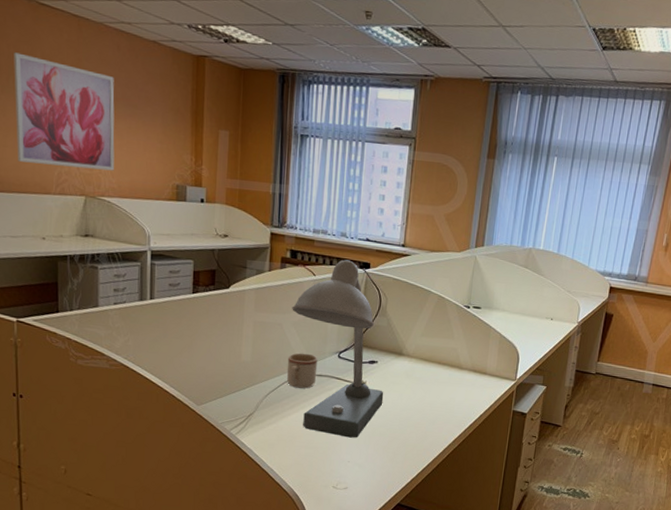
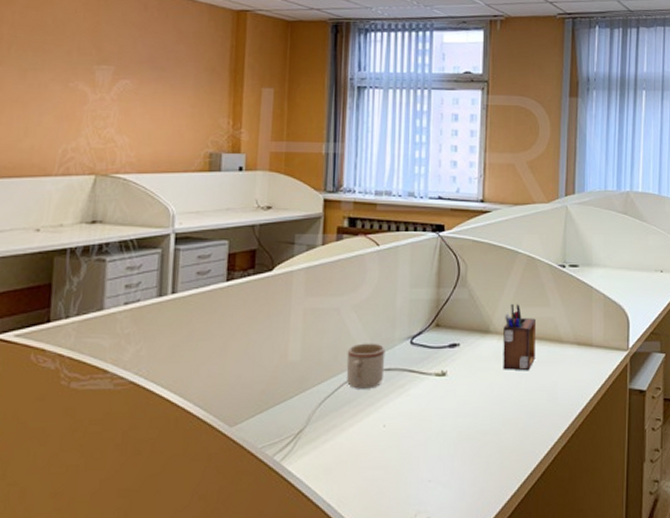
wall art: present [14,52,115,171] -> none [12,19,139,143]
desk lamp: present [292,259,384,438] -> none [351,223,470,448]
desk organizer: none [411,334,441,388] -> present [503,304,535,371]

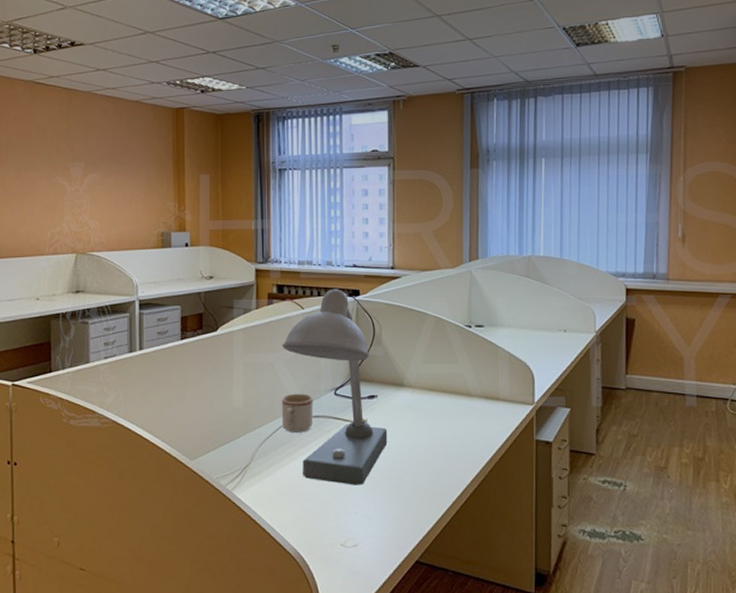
desk lamp: none [351,223,470,448] -> present [282,289,388,485]
desk organizer: present [503,304,535,371] -> none [416,361,446,421]

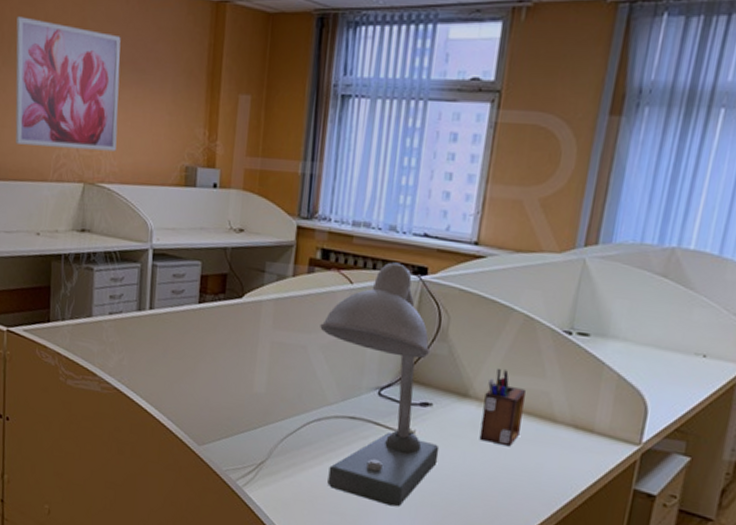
wall art: none [12,128,103,228] -> present [15,16,121,152]
mug: present [281,393,314,432] -> none [309,386,352,435]
desk organizer: none [416,361,446,421] -> present [479,369,526,447]

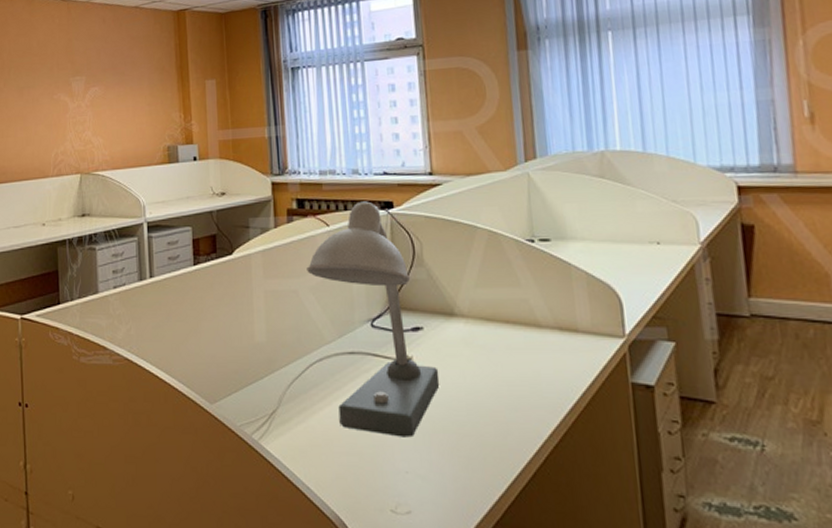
wall art: present [15,16,121,152] -> none [14,45,106,149]
desk organizer: present [479,369,526,447] -> none [469,284,510,359]

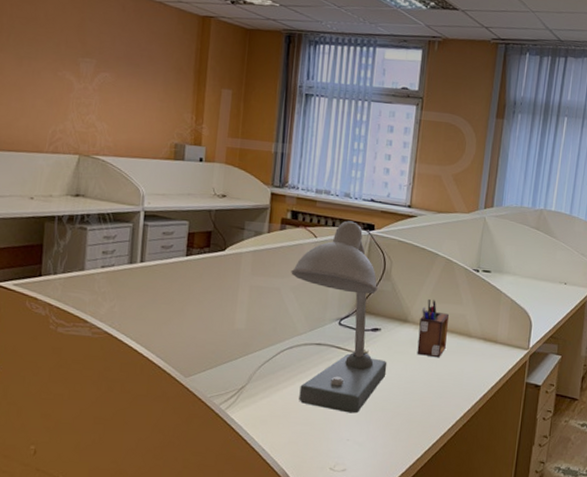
desk organizer: none [469,284,510,359] -> present [417,299,449,358]

